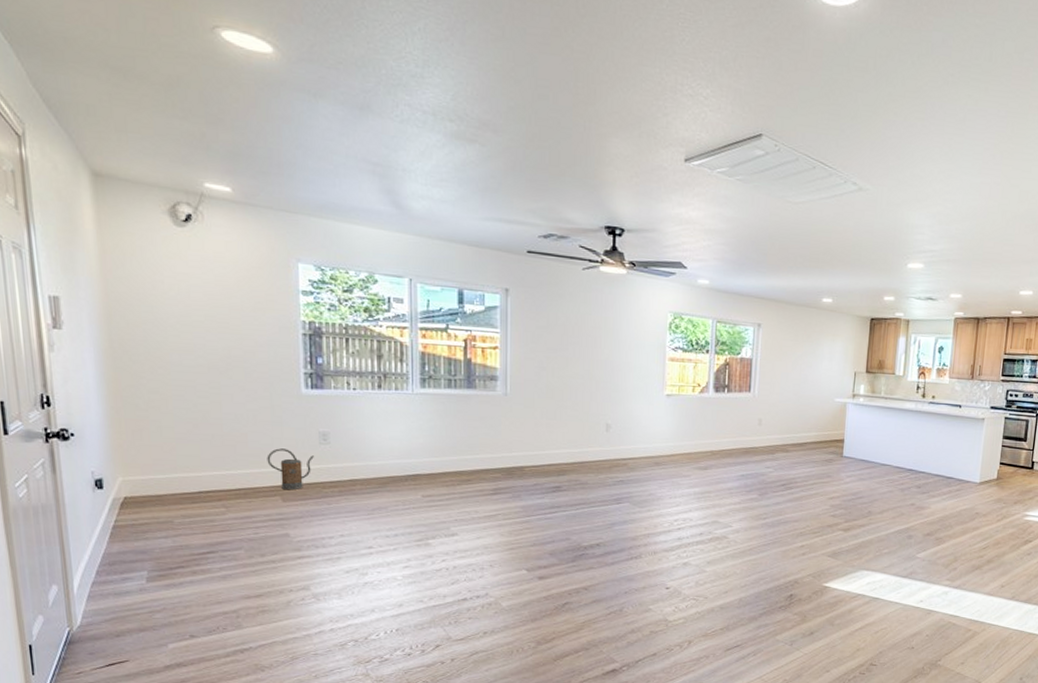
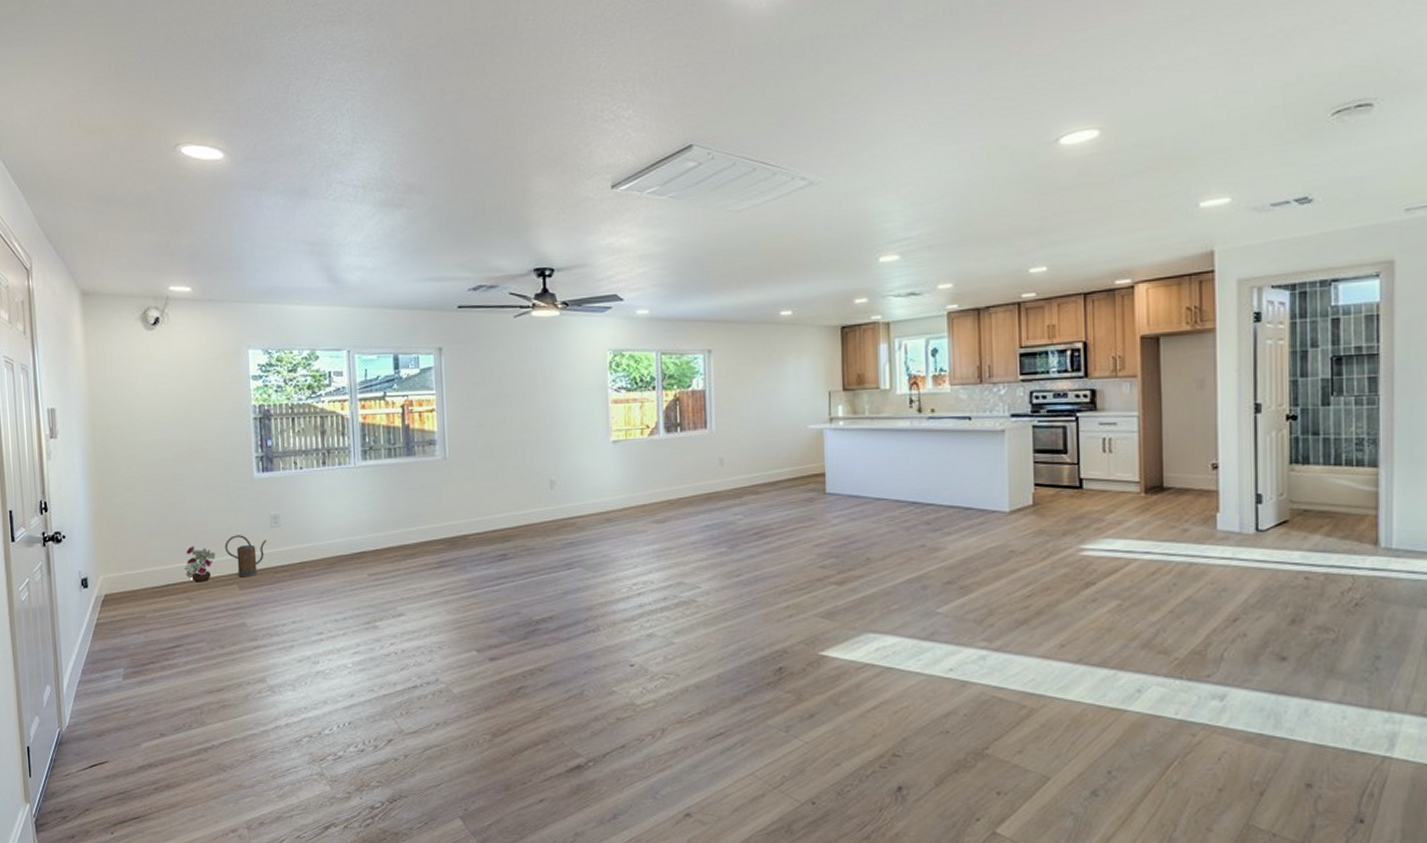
decorative plant: none [218,455,257,492] -> present [183,546,216,583]

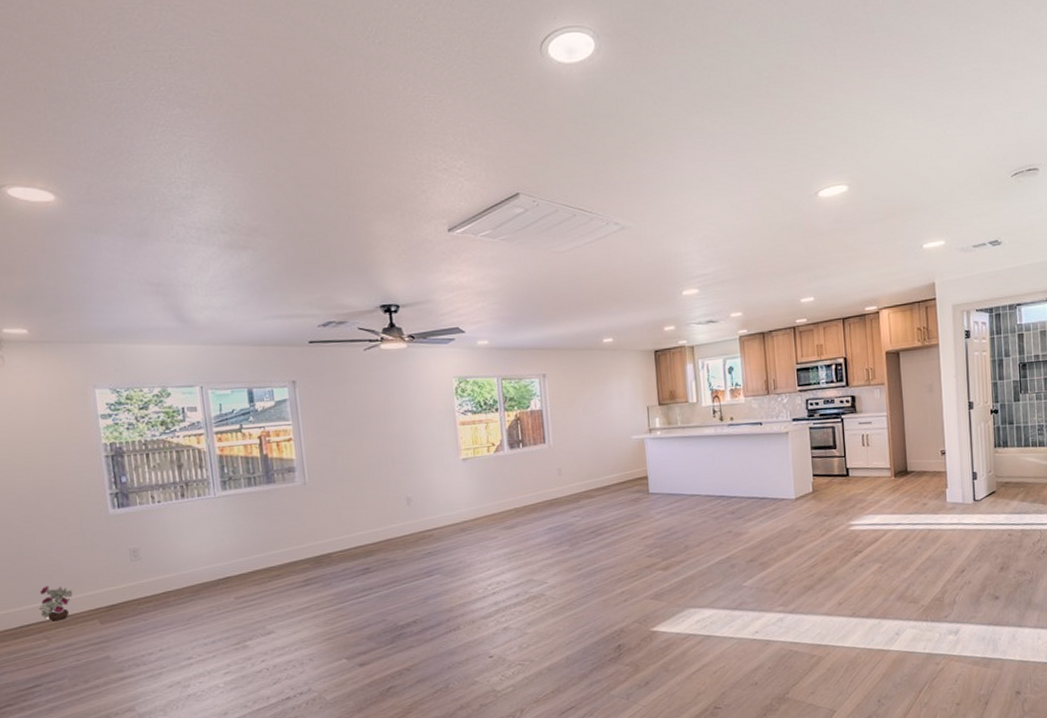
watering can: present [224,535,266,576] -> none [82,571,127,611]

